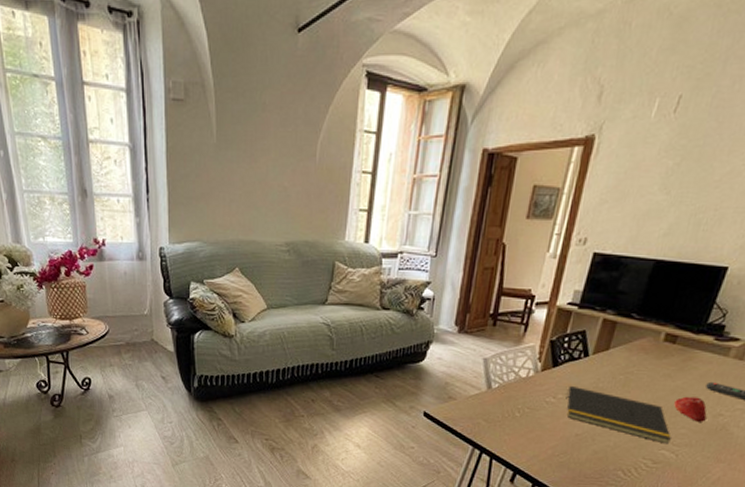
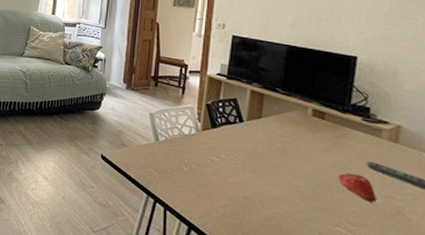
notepad: present [566,385,671,444] -> none [228,147,344,222]

